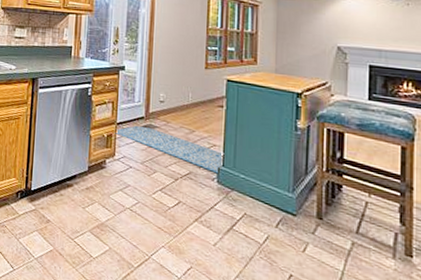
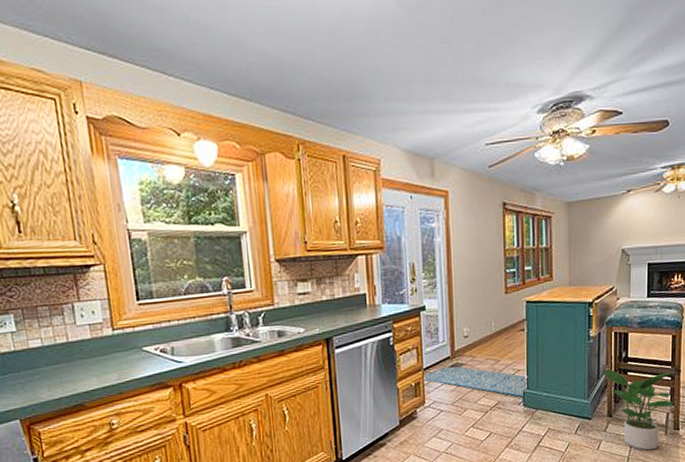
potted plant: none [311,166,405,273] -> present [602,369,674,451]

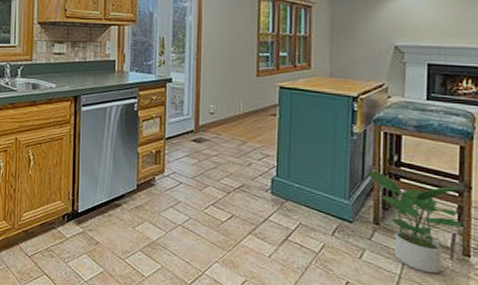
rug: present [423,366,528,398] -> none [164,139,278,185]

